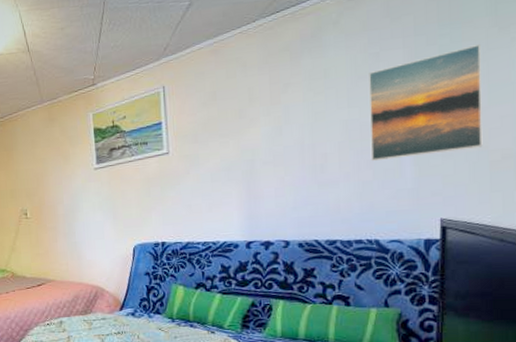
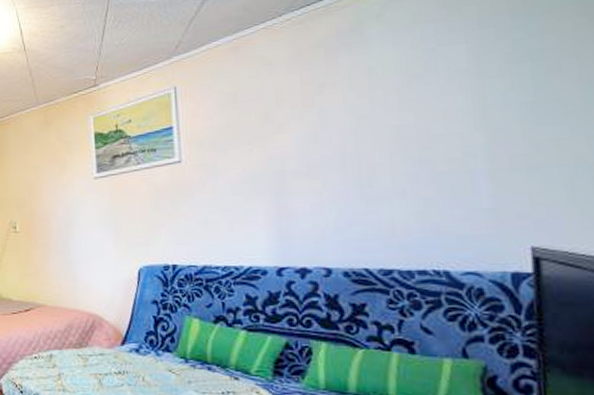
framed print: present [369,44,483,162] -> none [424,37,581,175]

